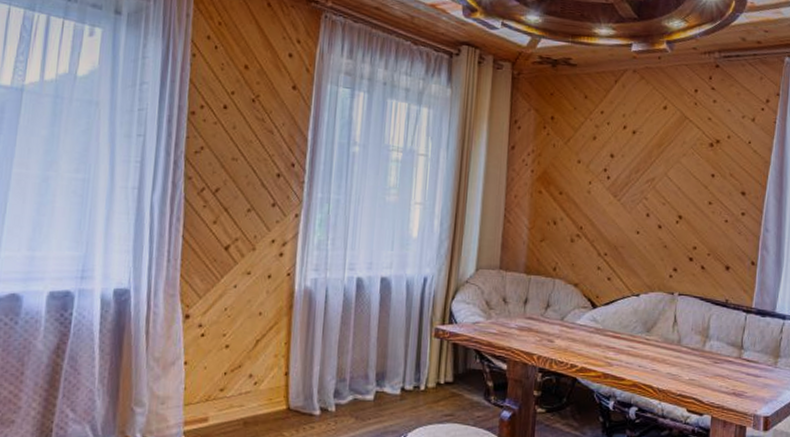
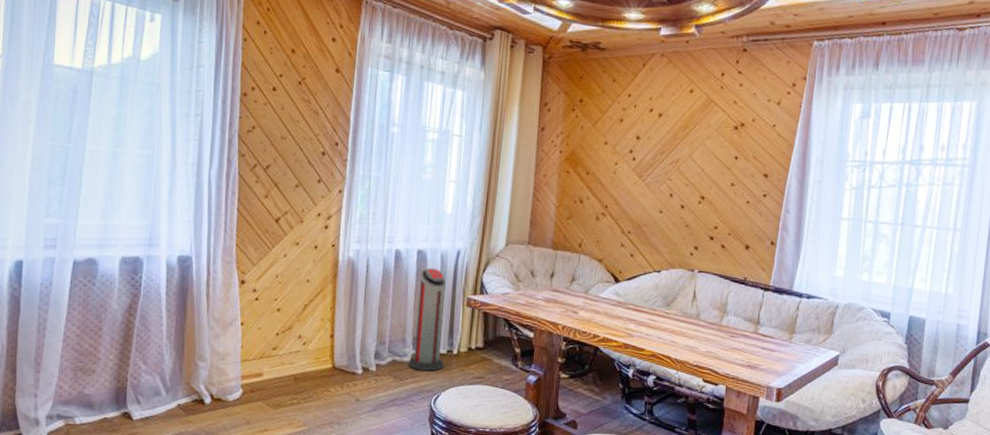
air purifier: none [370,296,412,410] -> present [408,267,446,371]

